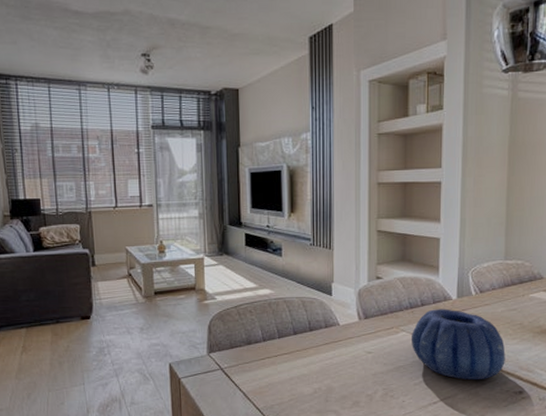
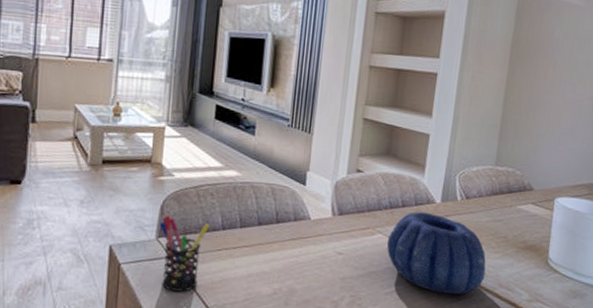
pen holder: none [209,333,251,398] -> present [159,215,209,292]

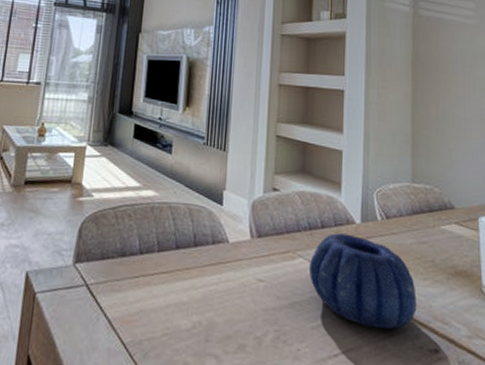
pen holder: present [159,215,209,292] -> none [77,238,127,325]

